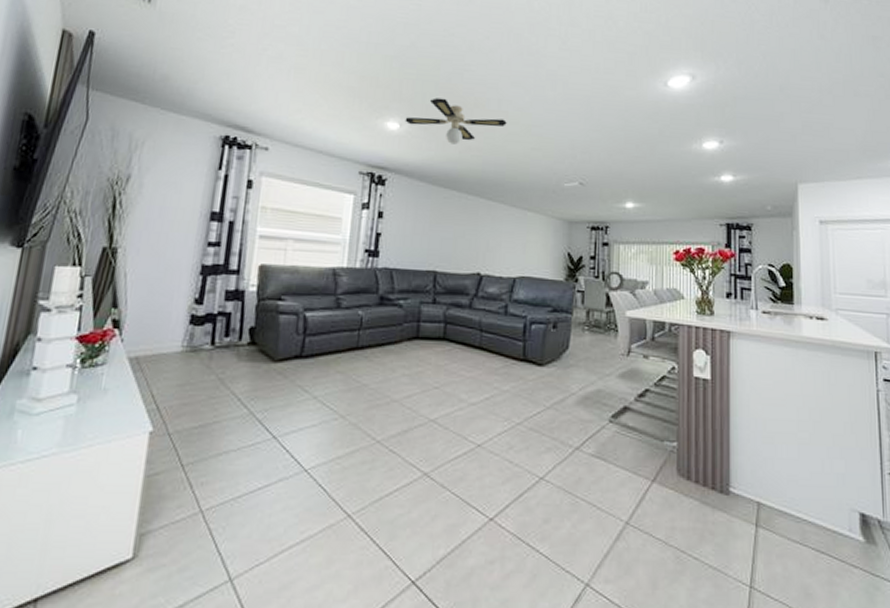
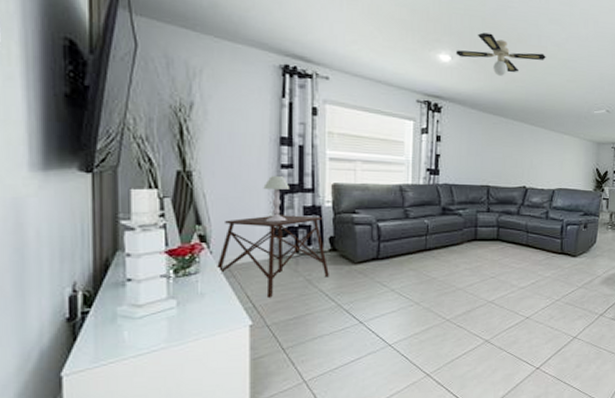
side table: none [126,299,245,399] -> present [217,215,329,298]
table lamp: none [183,255,214,308] -> present [263,176,289,222]

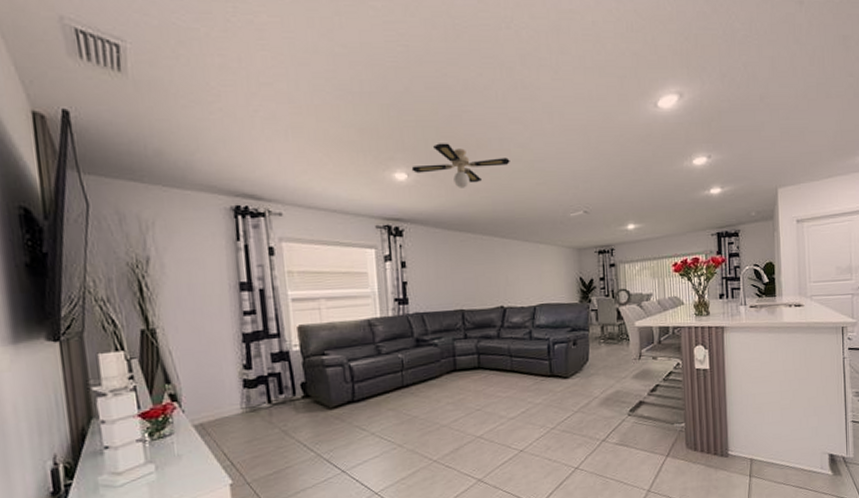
side table: present [217,215,329,298] -> none [190,363,305,454]
table lamp: present [263,176,289,222] -> none [228,324,256,374]

